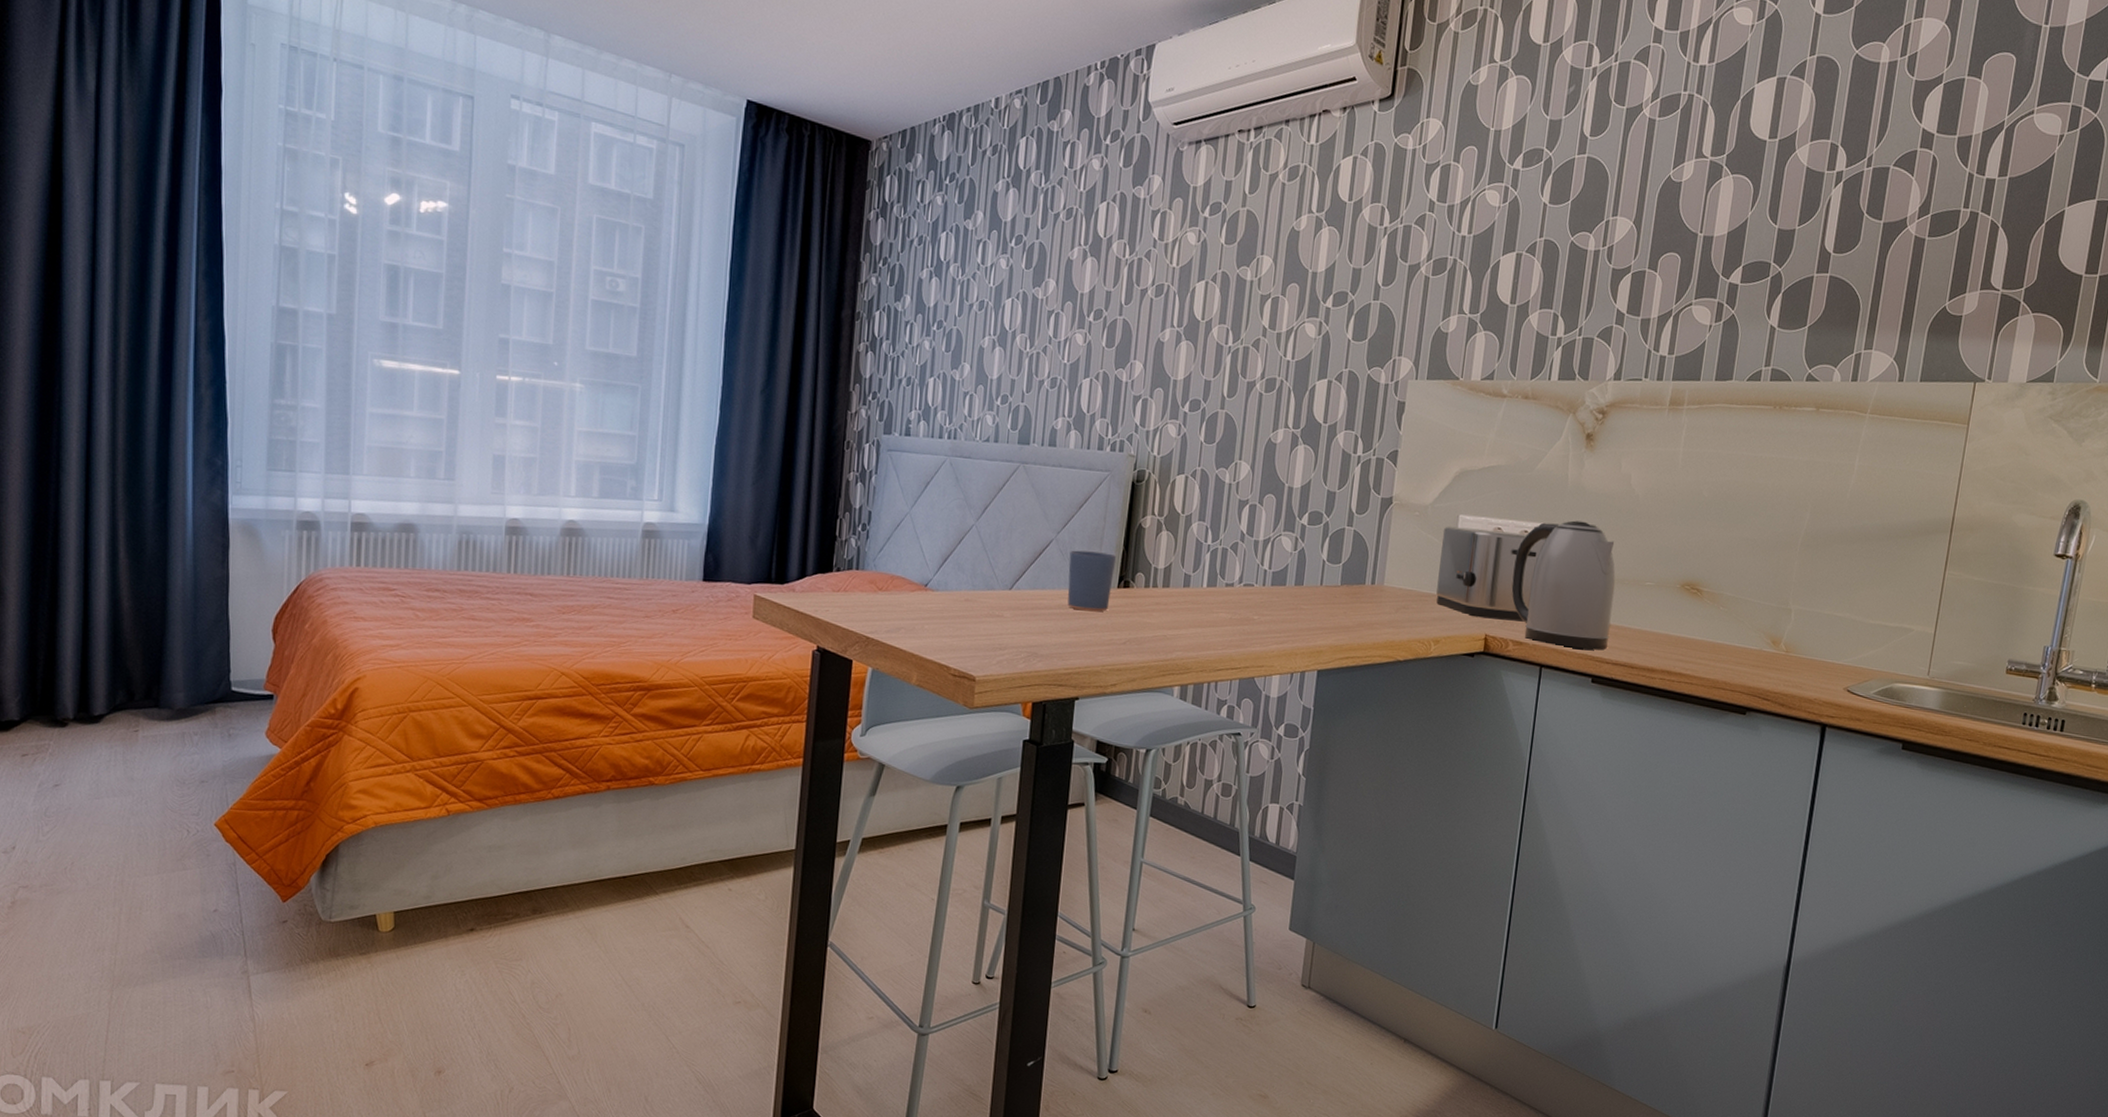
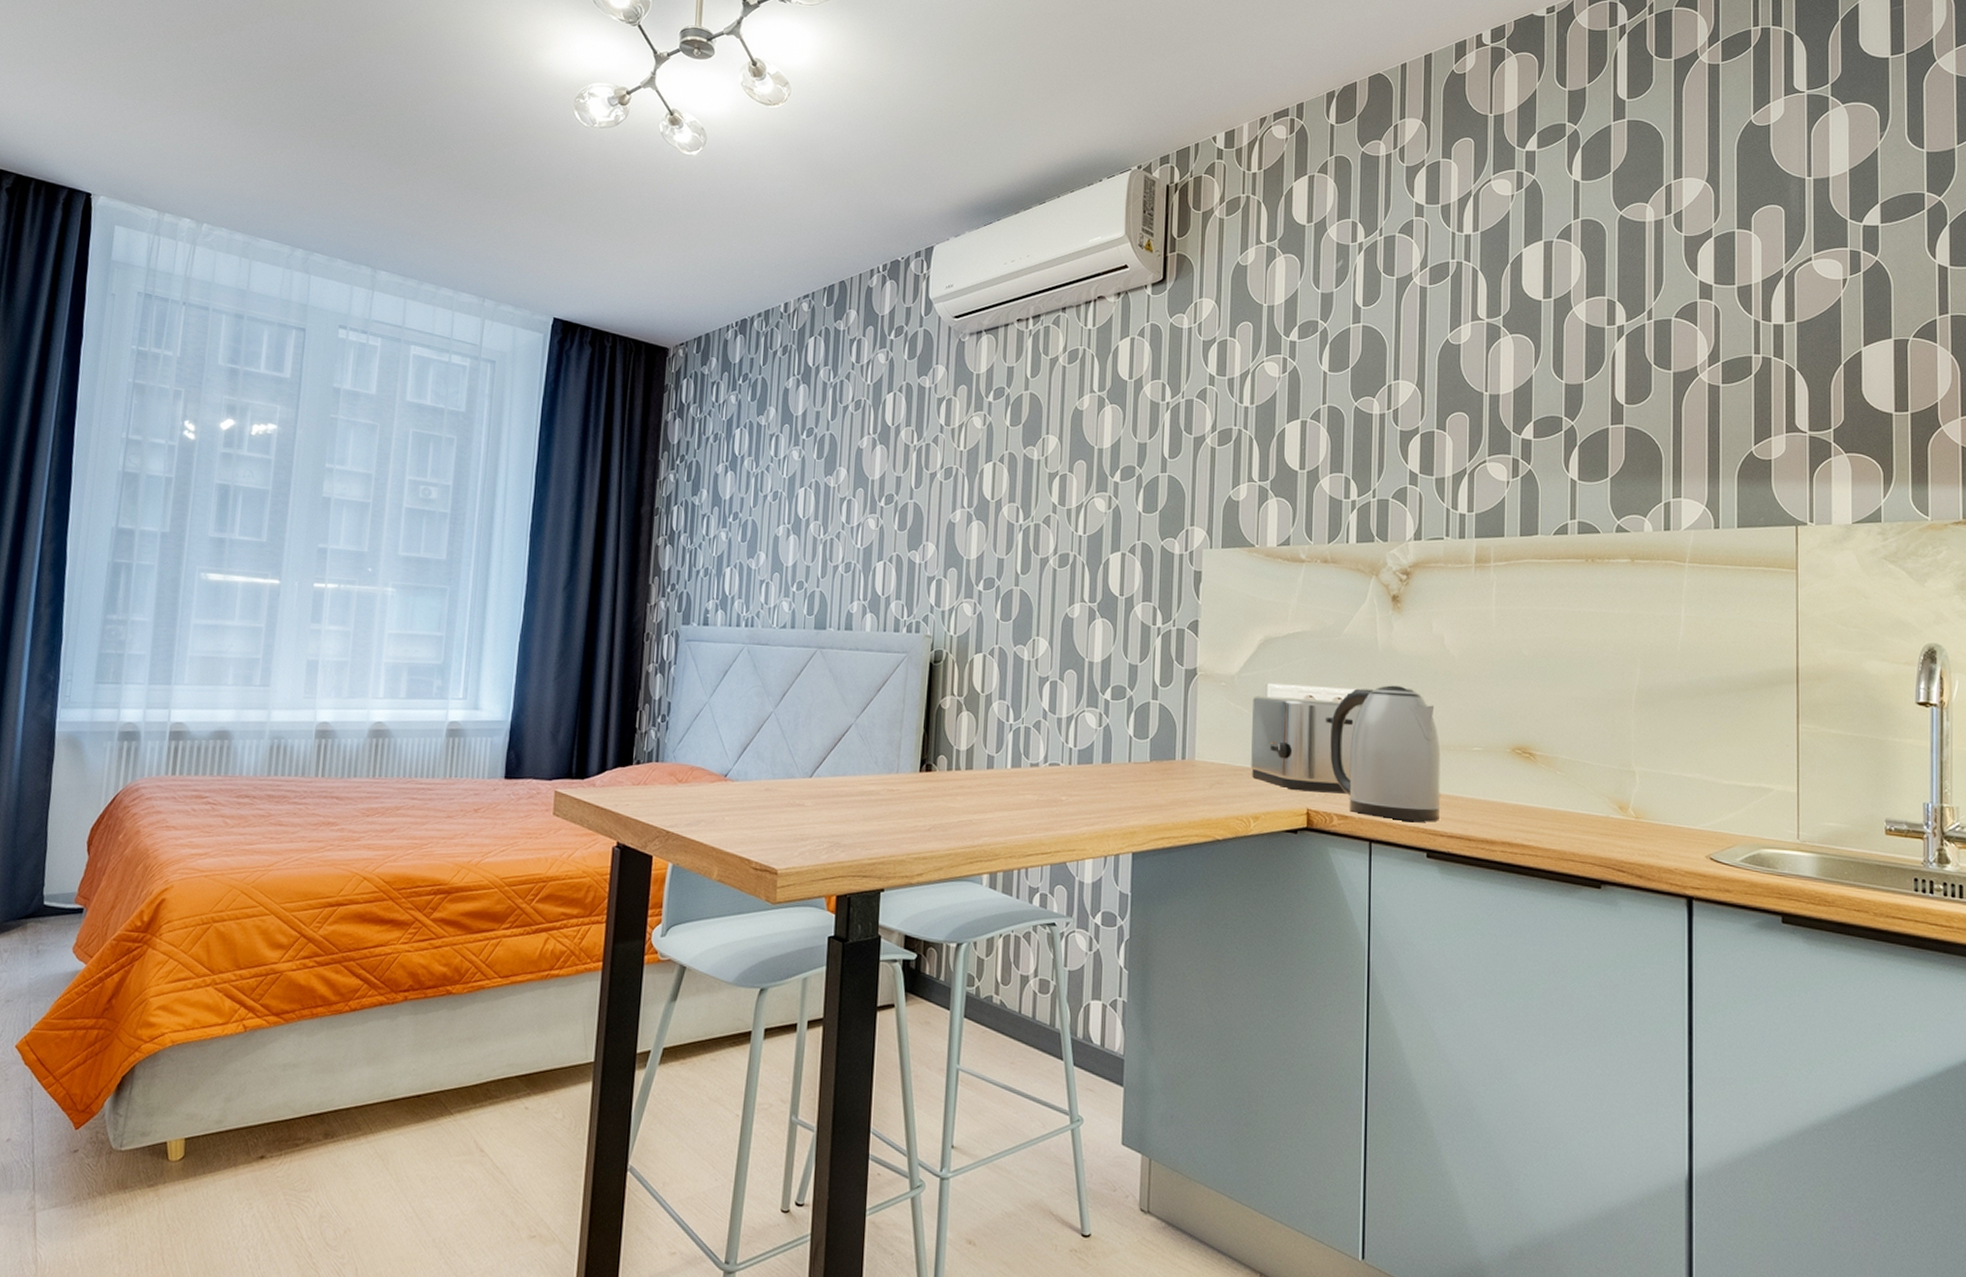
mug: present [1067,550,1116,612] -> none [869,734,916,798]

